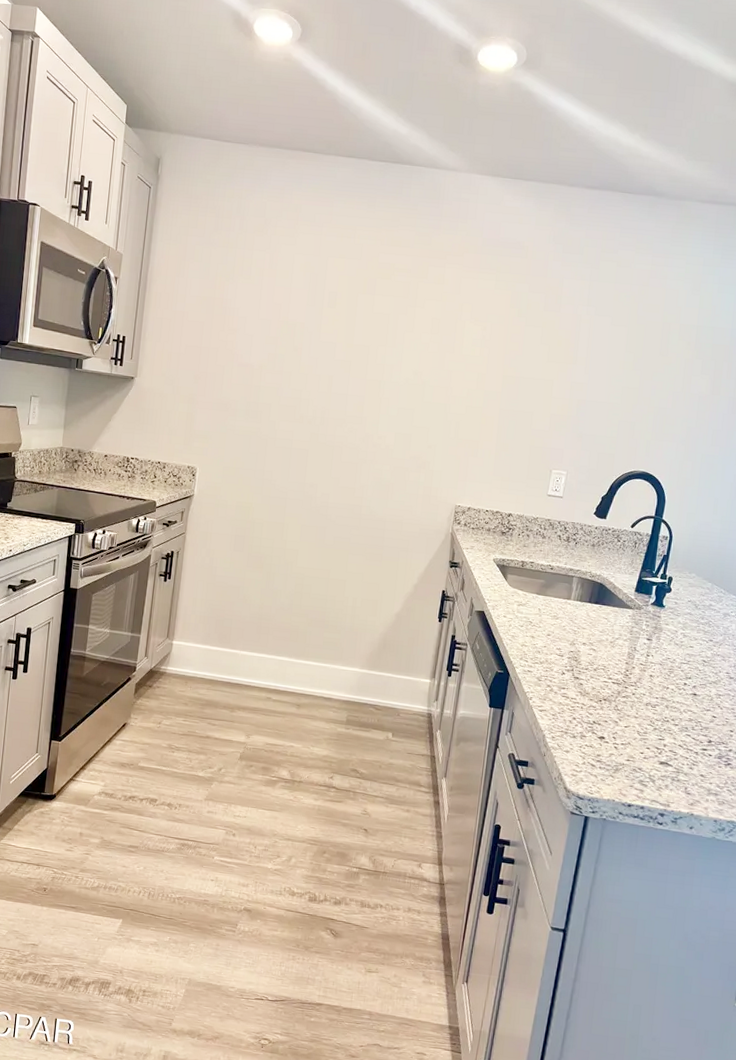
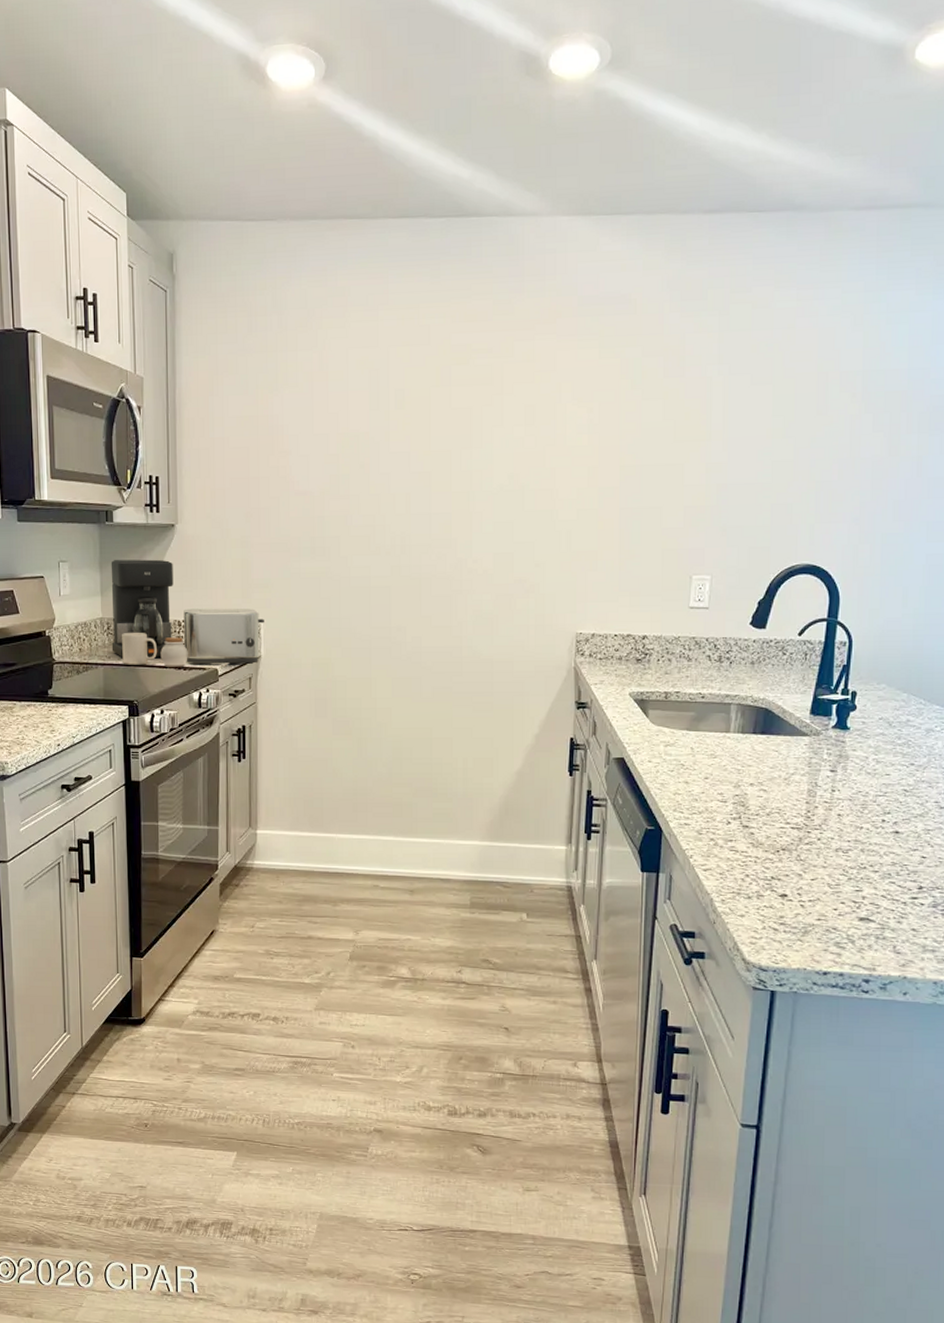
coffee maker: none [67,399,129,486] -> present [111,559,173,658]
mug: none [75,462,107,491] -> present [122,632,157,665]
jar: none [108,470,133,497] -> present [160,637,188,668]
toaster: none [130,448,200,501] -> present [184,608,264,665]

